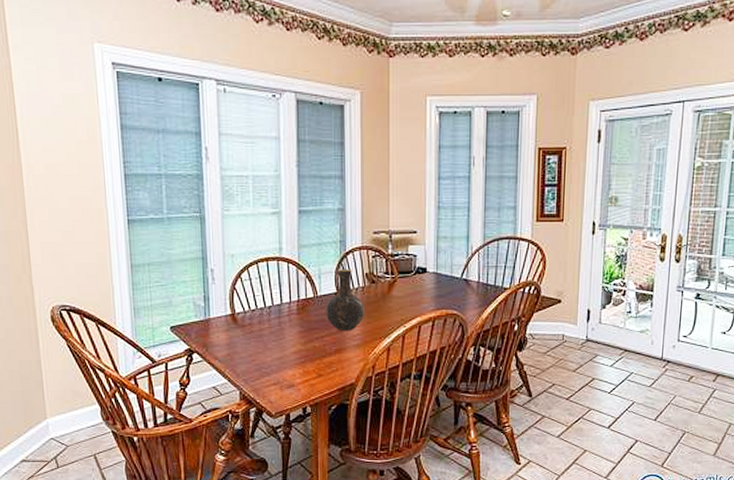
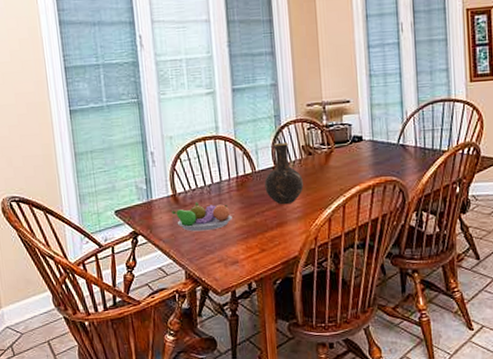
fruit bowl: none [229,323,291,353] -> present [172,202,232,232]

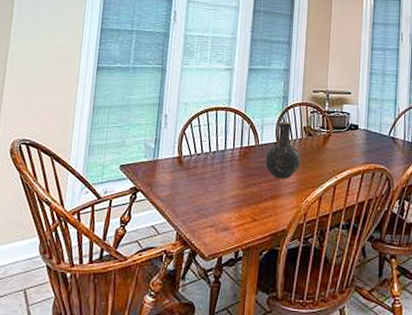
fruit bowl: present [172,202,232,232] -> none [174,166,230,195]

